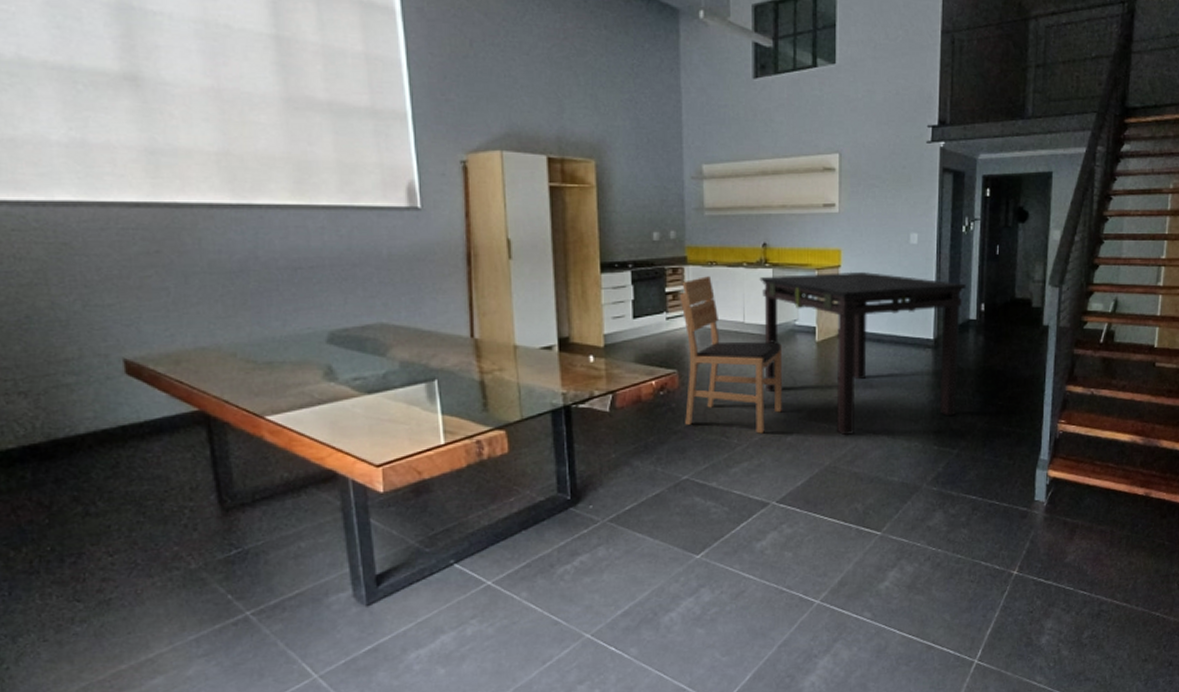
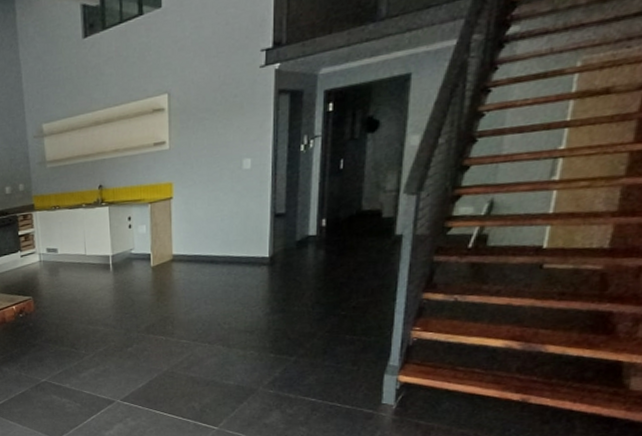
chair: present [680,276,782,434] -> none [31,219,122,346]
dining table: present [759,271,966,435] -> none [97,200,305,345]

